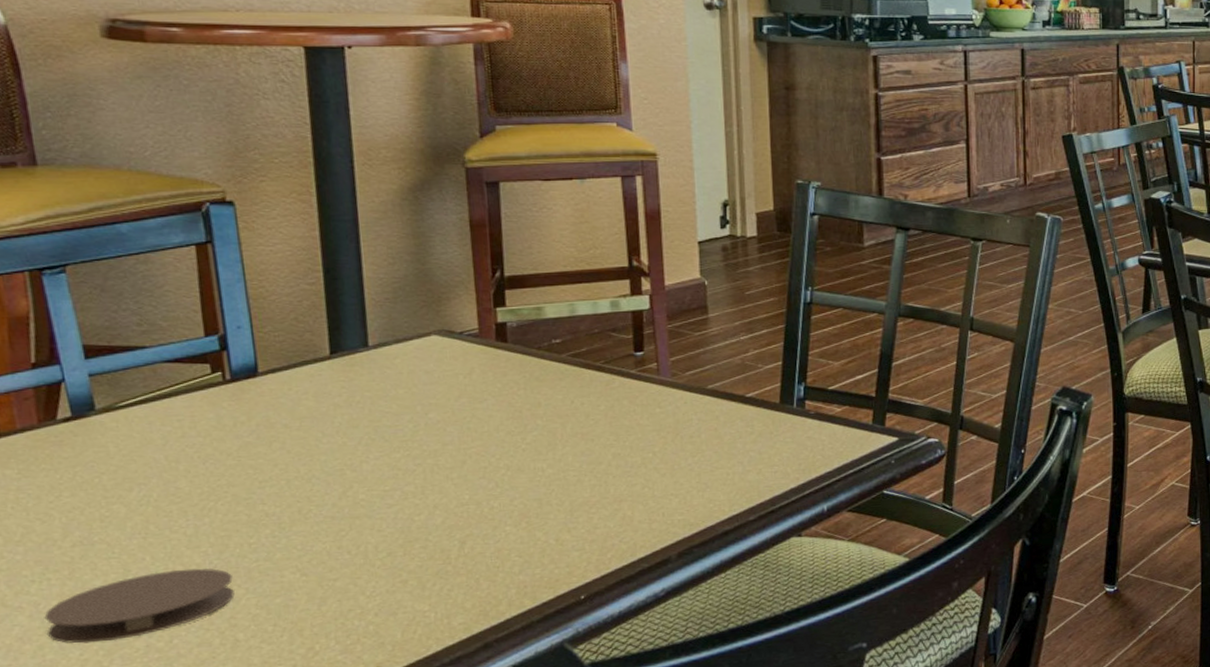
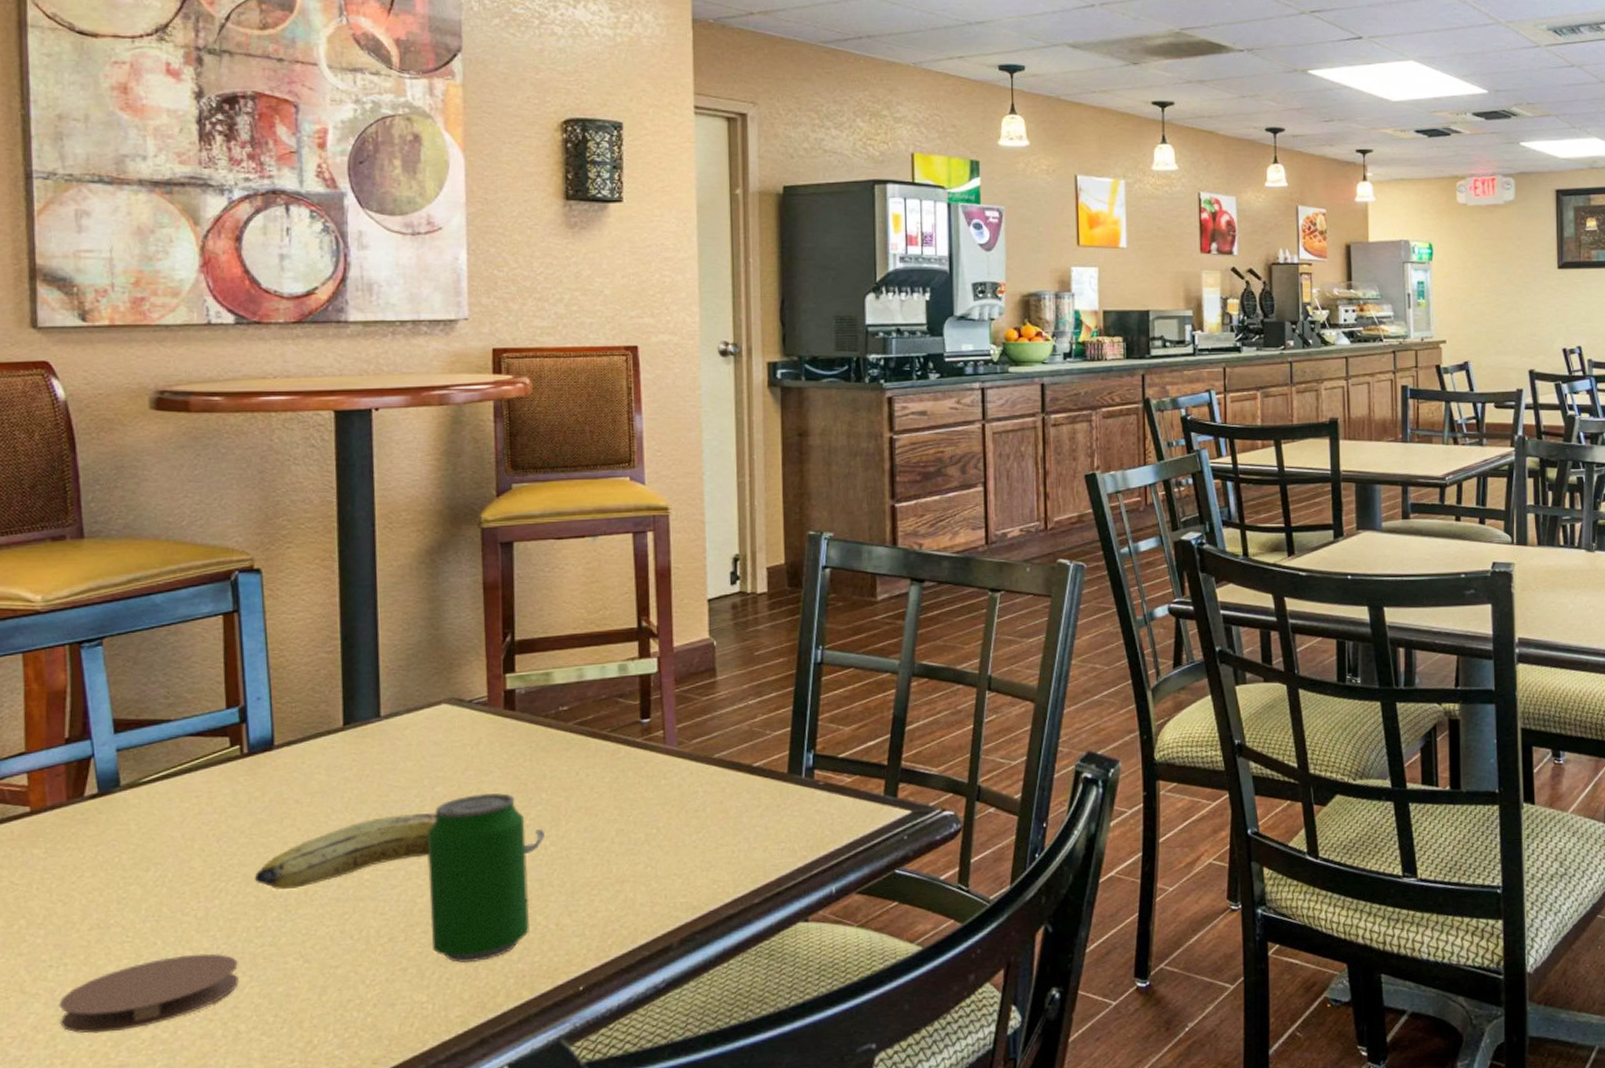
fruit: none [244,436,541,508] -> present [254,812,545,889]
beverage can: none [422,419,530,576] -> present [427,793,531,964]

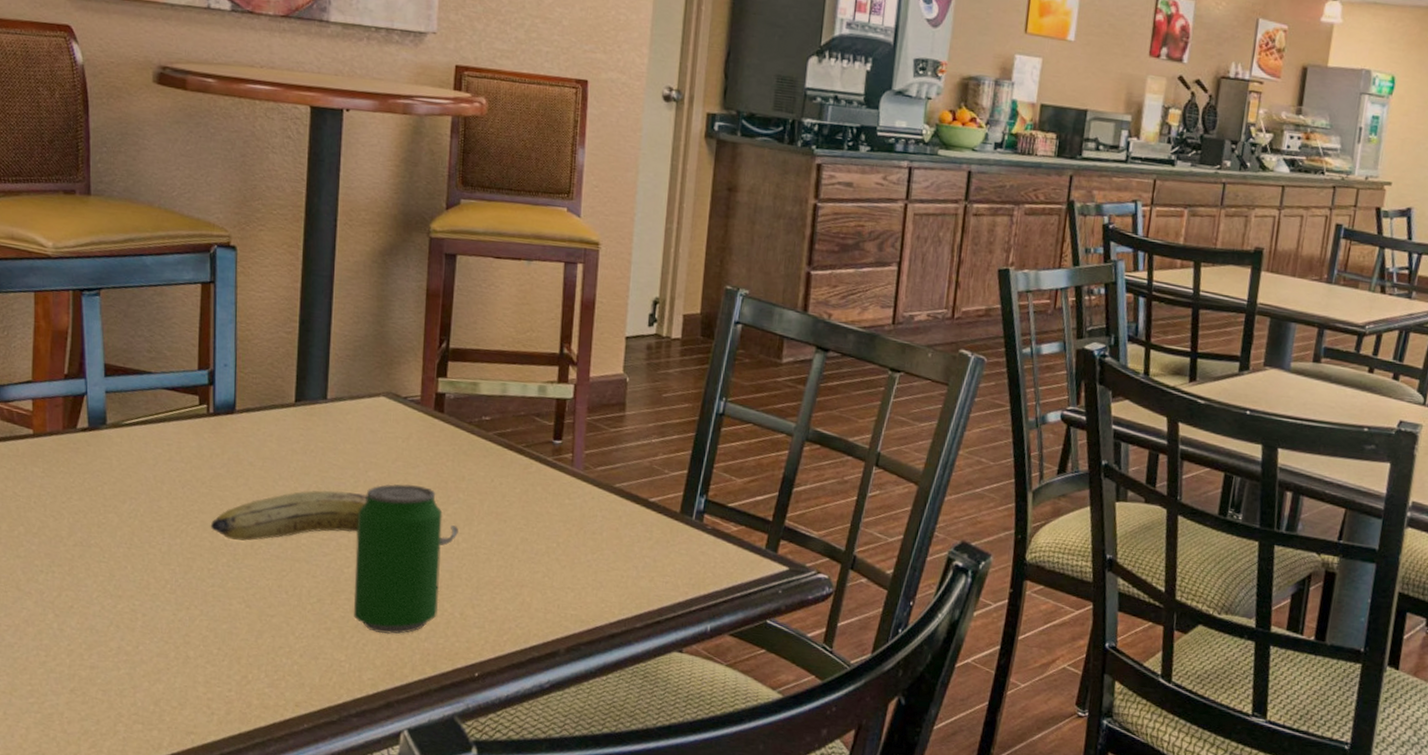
coaster: present [58,953,239,1034] -> none [46,581,192,637]

